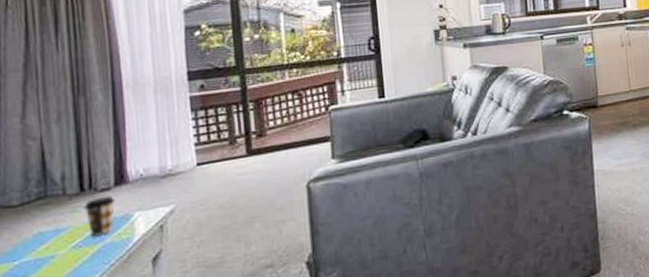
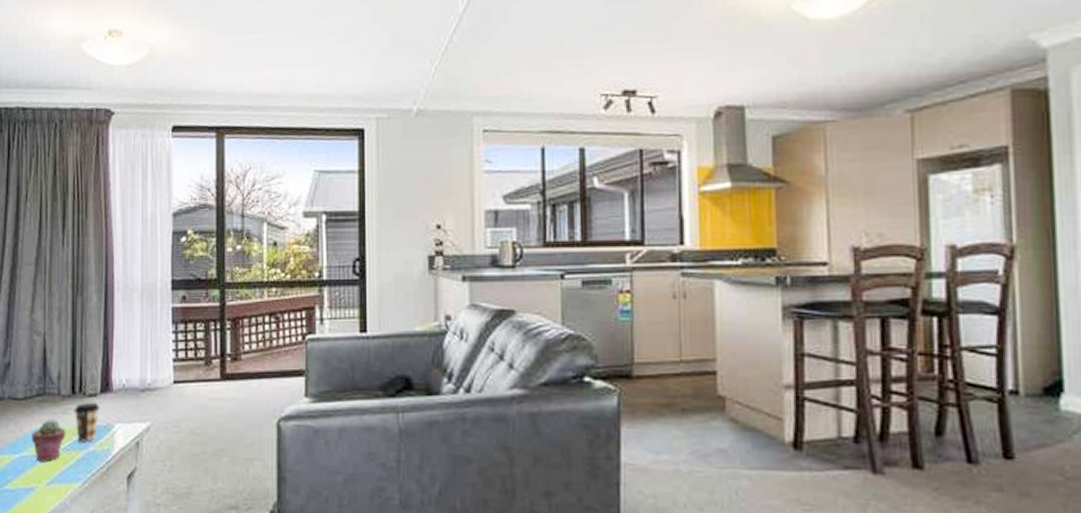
potted succulent: none [33,220,76,265] -> present [32,419,66,462]

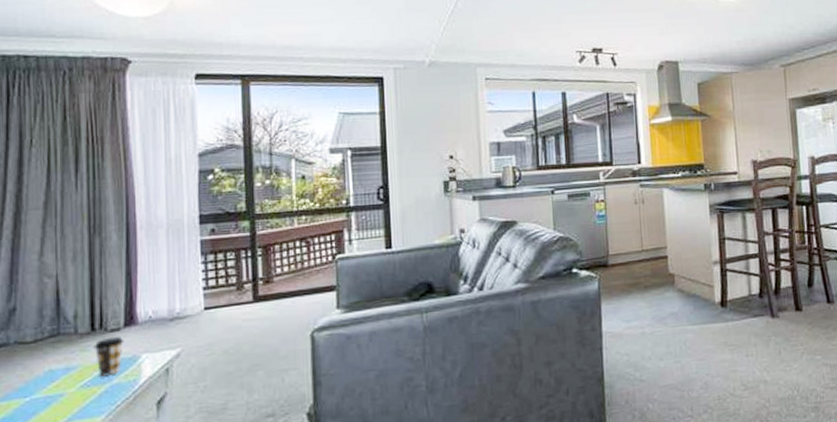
potted succulent: present [32,419,66,462] -> none [45,358,85,402]

